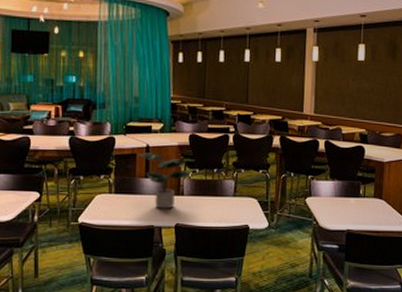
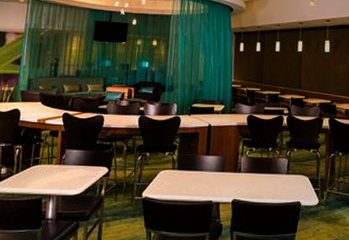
potted plant: present [139,153,190,209] -> none [201,132,247,185]

